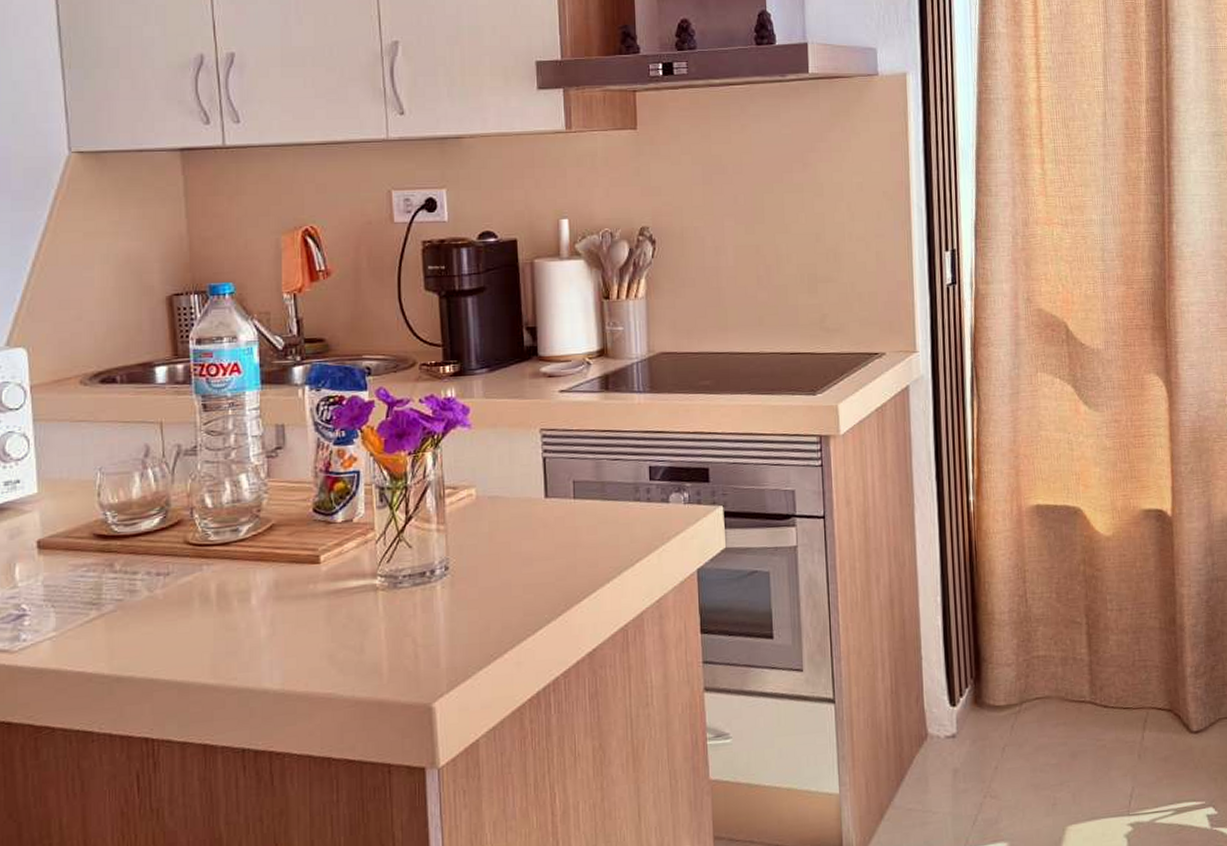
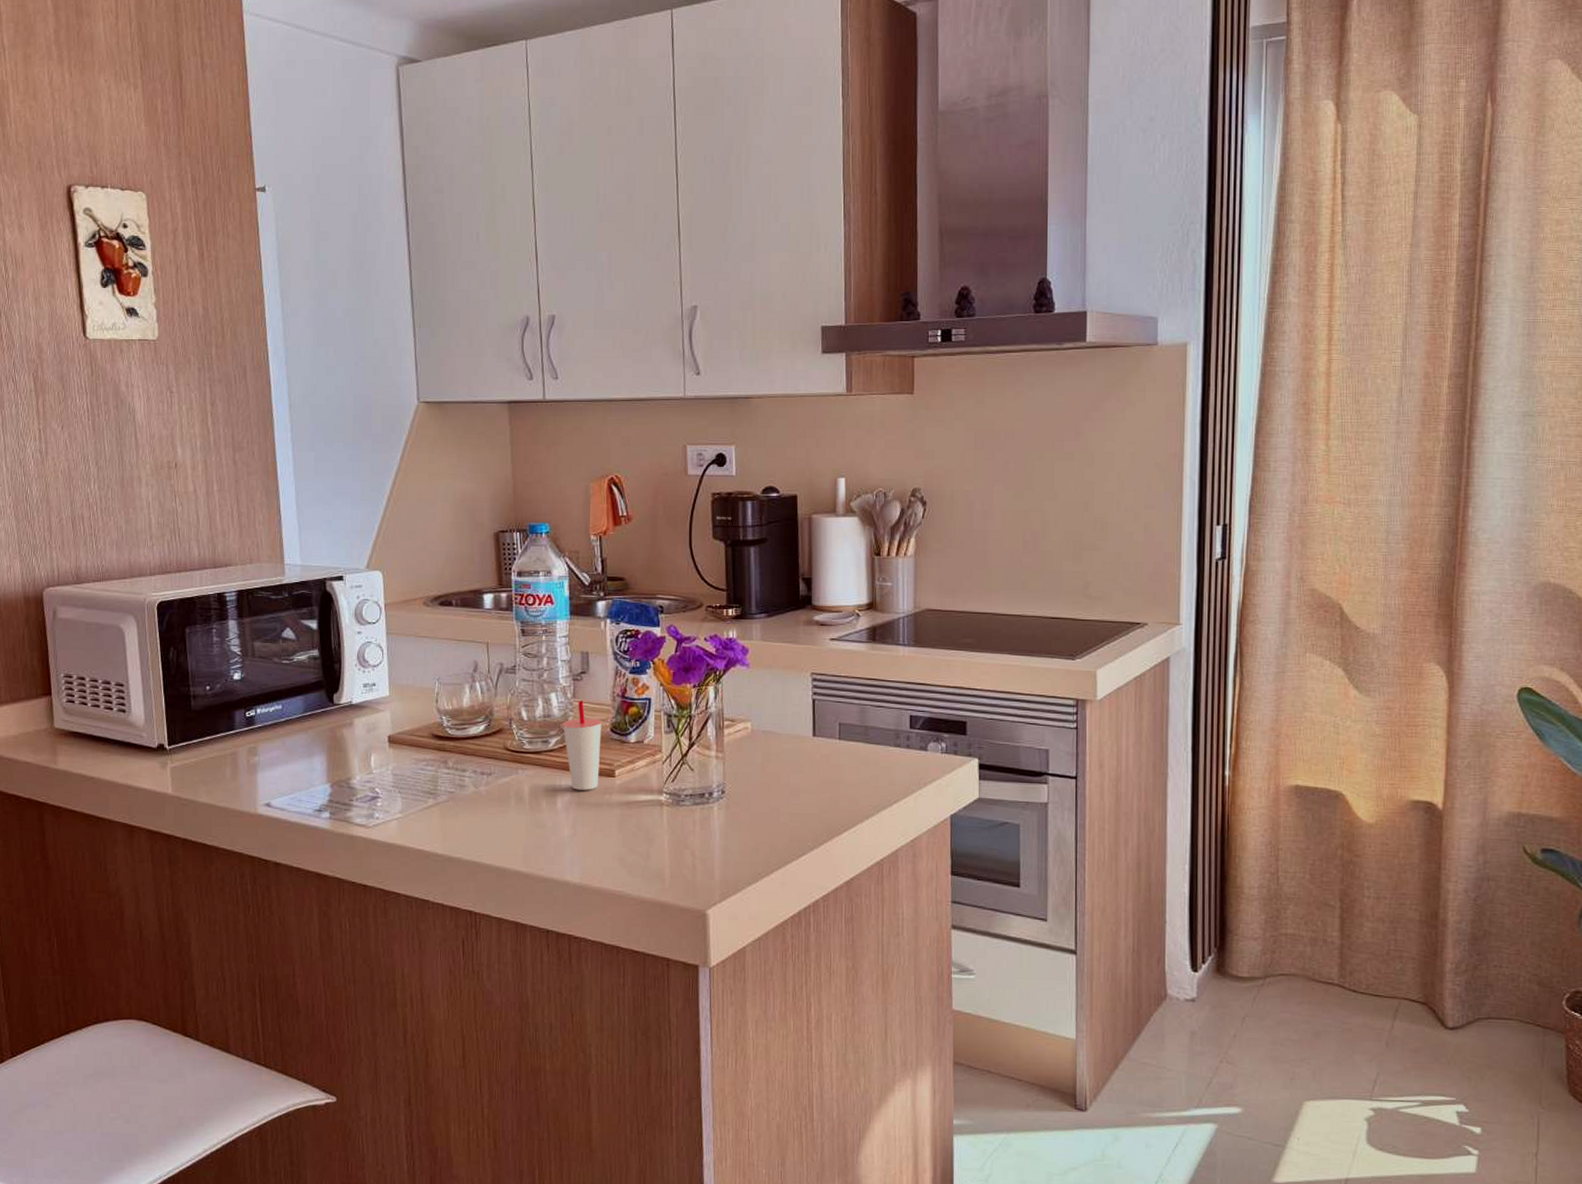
cup: none [254,480,304,583] -> present [562,701,603,790]

